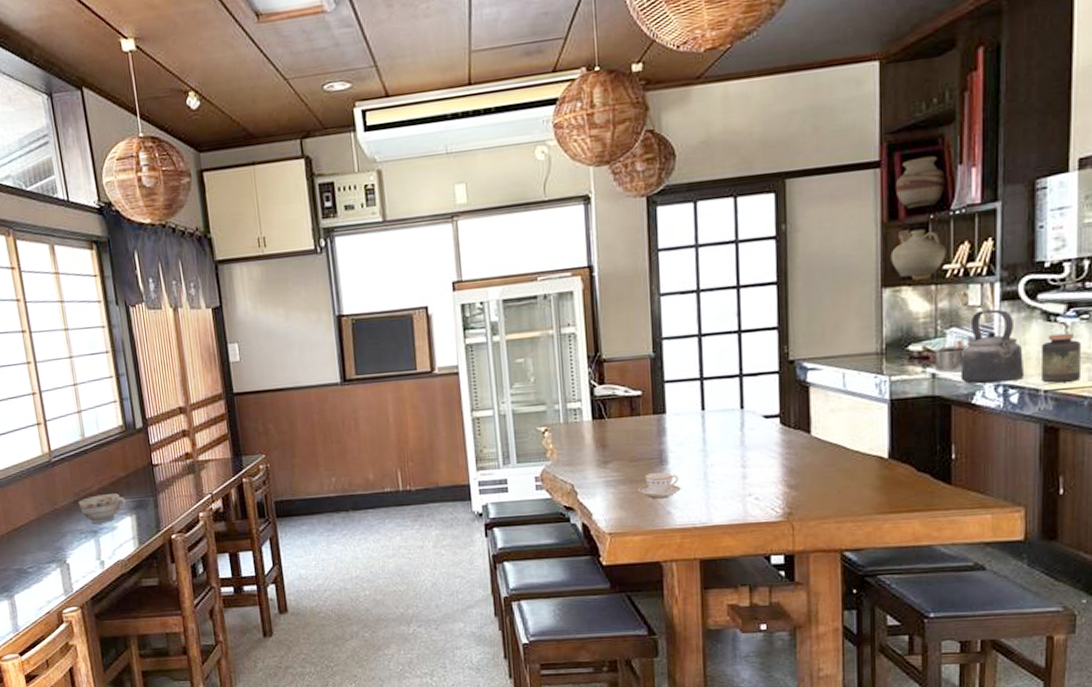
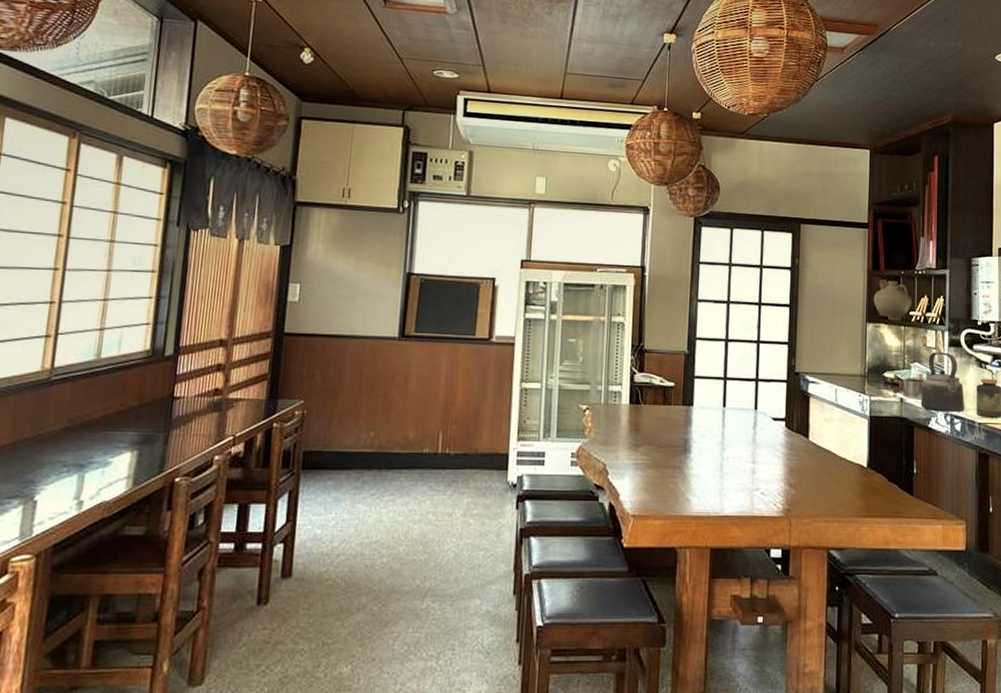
teacup: present [78,493,127,523] -> none [69,424,131,456]
teacup: present [637,472,681,499] -> none [662,460,700,486]
ceramic pot: present [896,155,946,209] -> none [879,226,913,265]

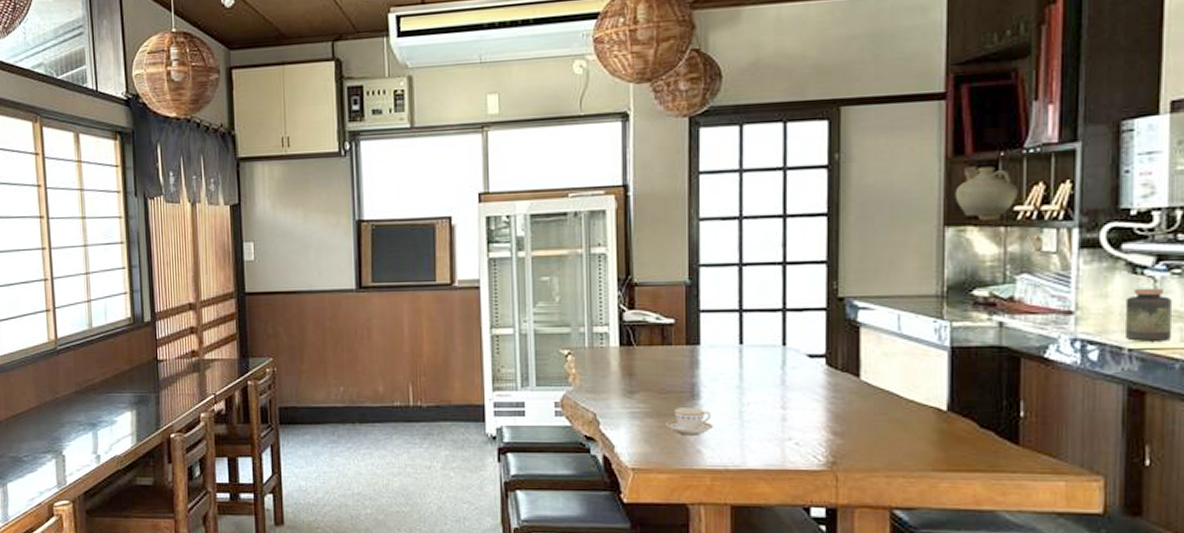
teacup: none [662,460,700,486] -> present [665,408,713,436]
cooking pot: present [902,373,927,400] -> none [1001,287,1042,323]
kettle: present [921,352,965,413] -> none [1031,257,1106,337]

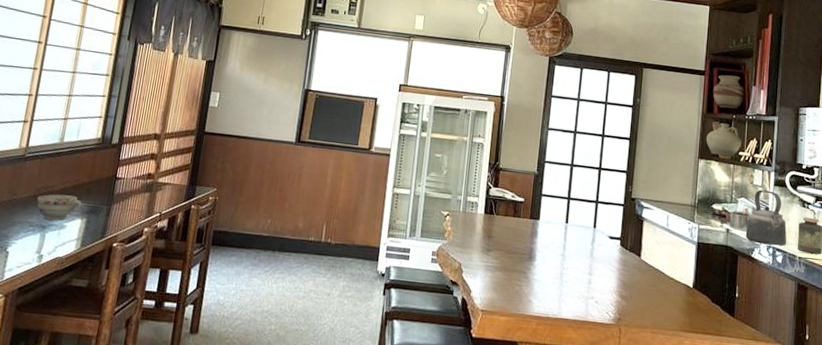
teacup: none [79,387,128,415] -> present [36,194,82,220]
teacup: present [665,408,713,436] -> none [509,266,542,289]
ceramic pot: none [963,90,1019,145] -> present [713,75,745,110]
cooking pot: none [1001,287,1042,323] -> present [728,207,752,232]
kettle: none [1031,257,1106,337] -> present [745,189,787,246]

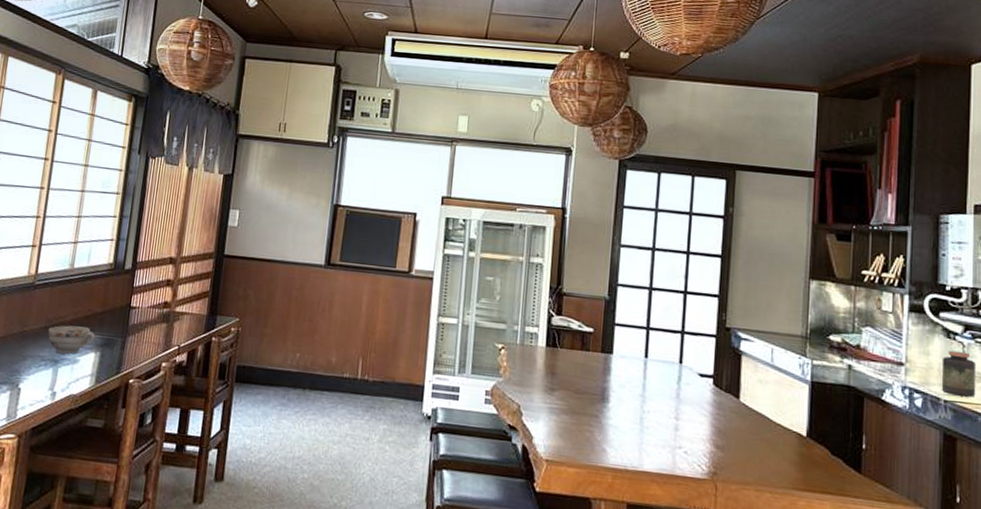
ceramic jug: present [706,122,742,157] -> none [818,235,865,277]
ceramic pot: present [713,75,745,110] -> none [826,176,867,219]
cooking pot: present [728,207,752,232] -> none [850,338,881,369]
kettle: present [745,189,787,246] -> none [873,316,928,387]

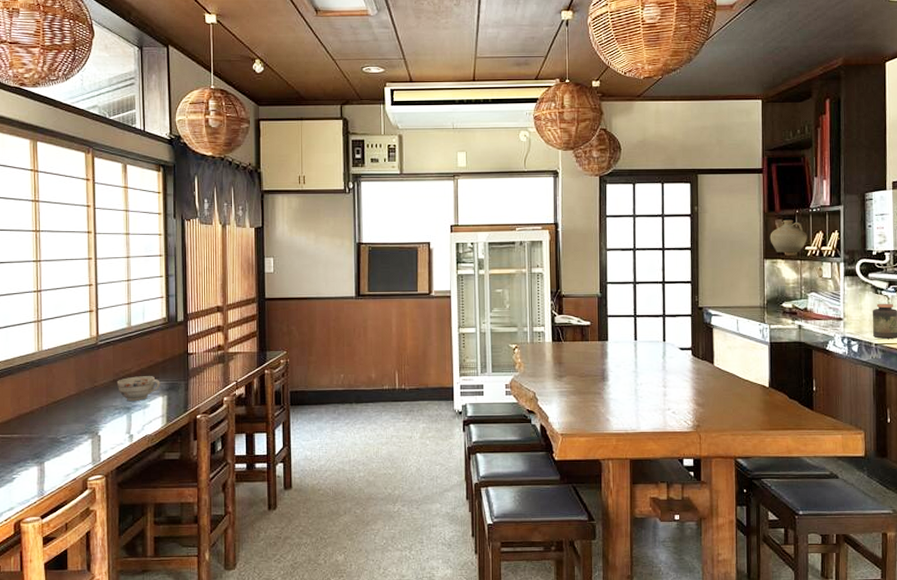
ceramic jug: none [818,235,865,277] -> present [770,219,807,253]

